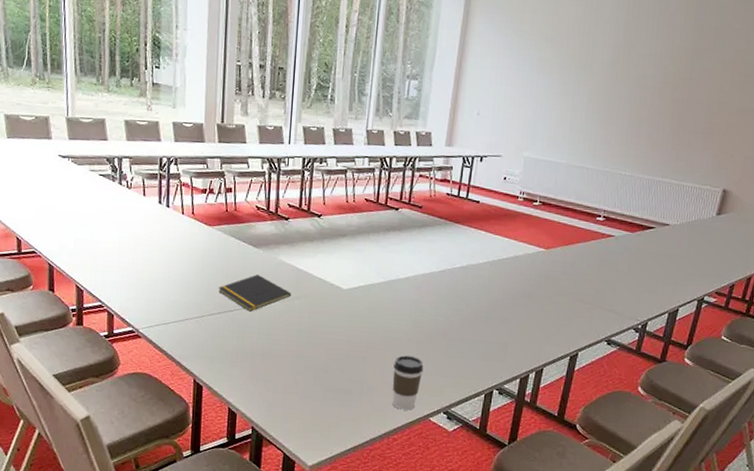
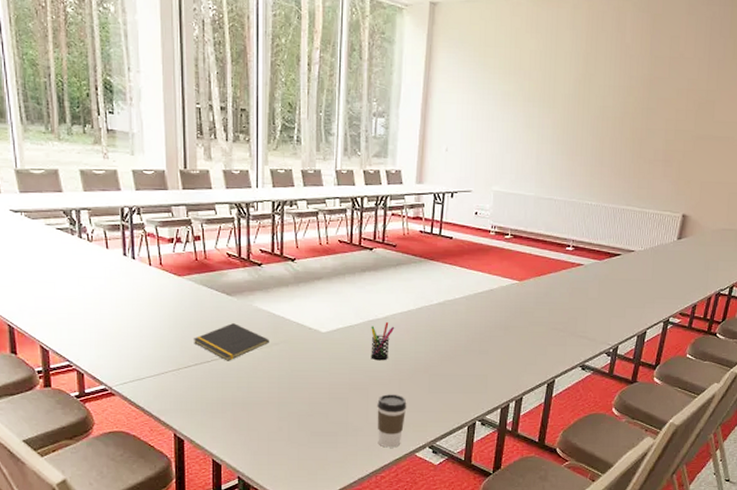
pen holder: none [390,283,416,322] -> present [371,322,395,361]

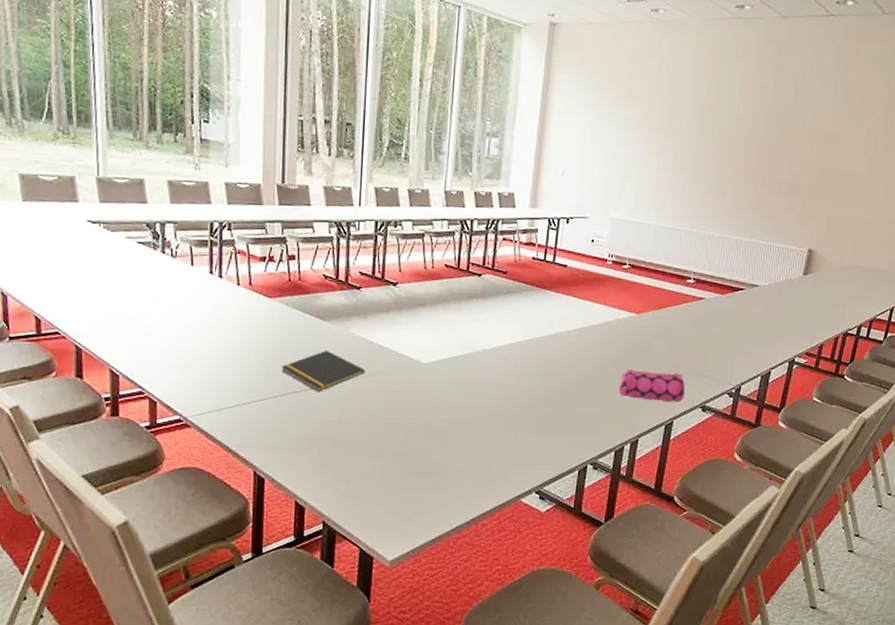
pen holder: present [371,322,395,361] -> none [475,354,503,396]
coffee cup: present [377,394,407,448] -> none [480,433,513,492]
pencil case: none [503,333,565,362] -> present [618,369,685,402]

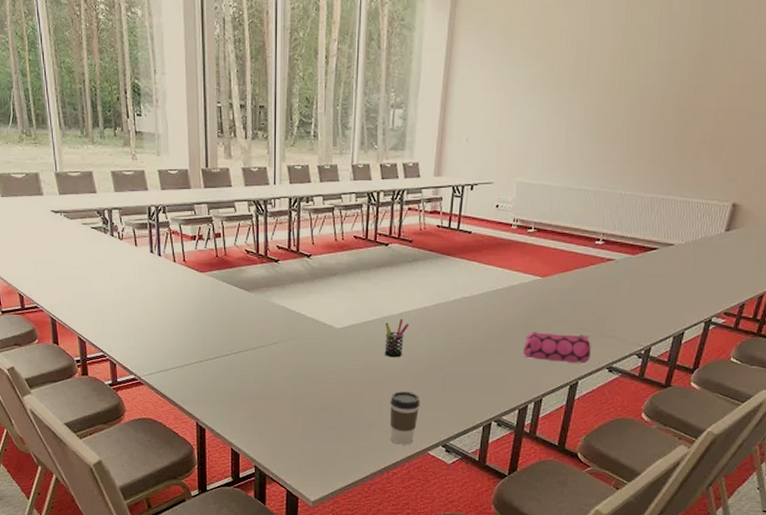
notepad: present [282,351,365,392] -> none [214,318,285,355]
pen holder: none [475,354,503,396] -> present [384,319,410,358]
coffee cup: none [480,433,513,492] -> present [390,391,420,445]

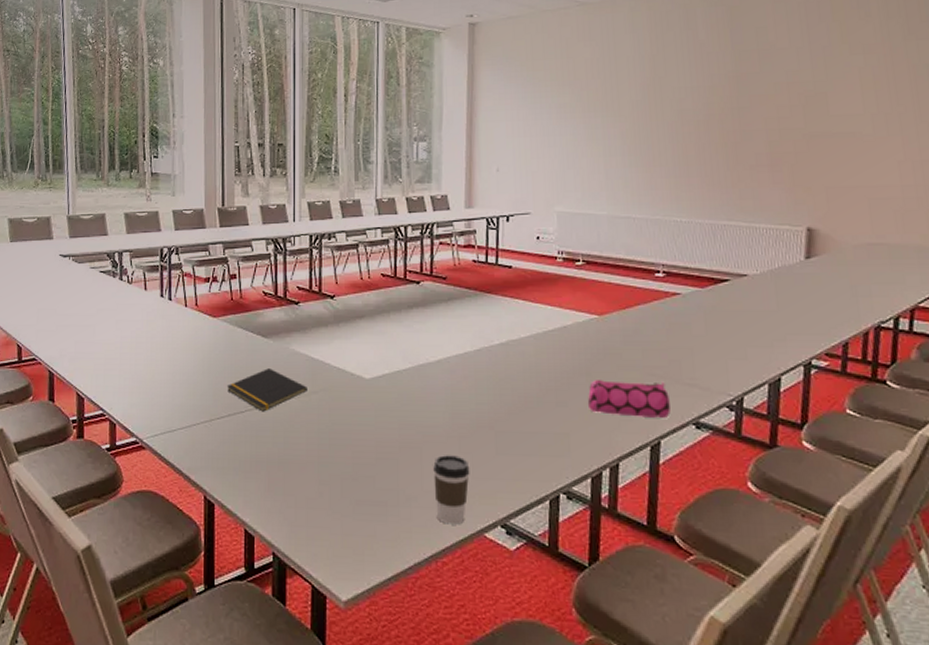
notepad: none [214,318,285,355] -> present [227,368,307,412]
pen holder: present [384,319,410,358] -> none [422,367,450,414]

